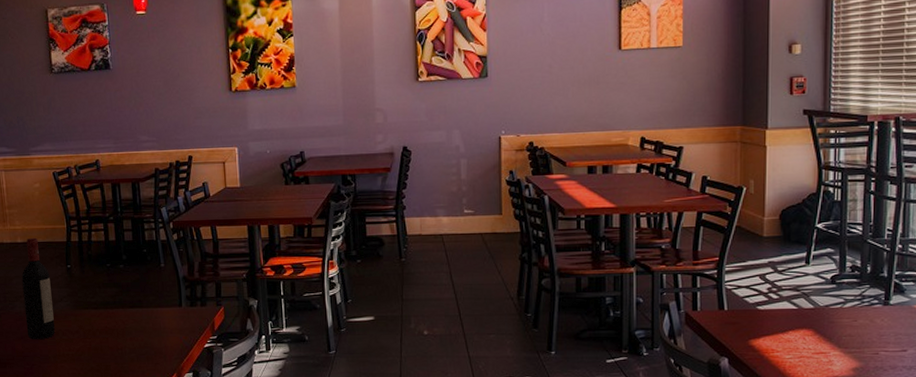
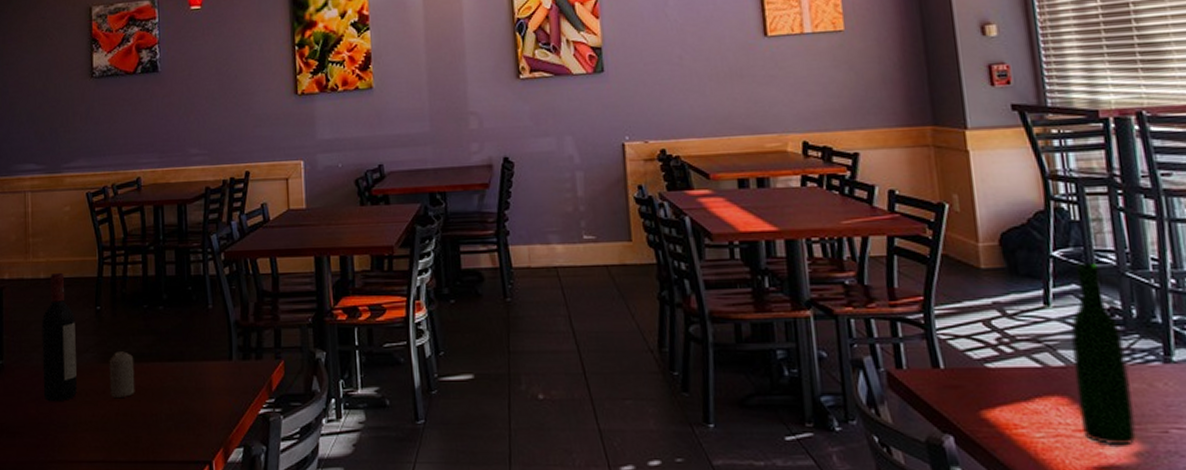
candle: none [80,300,103,336] -> present [109,351,135,397]
wine bottle: none [818,231,859,364] -> present [1071,261,1137,446]

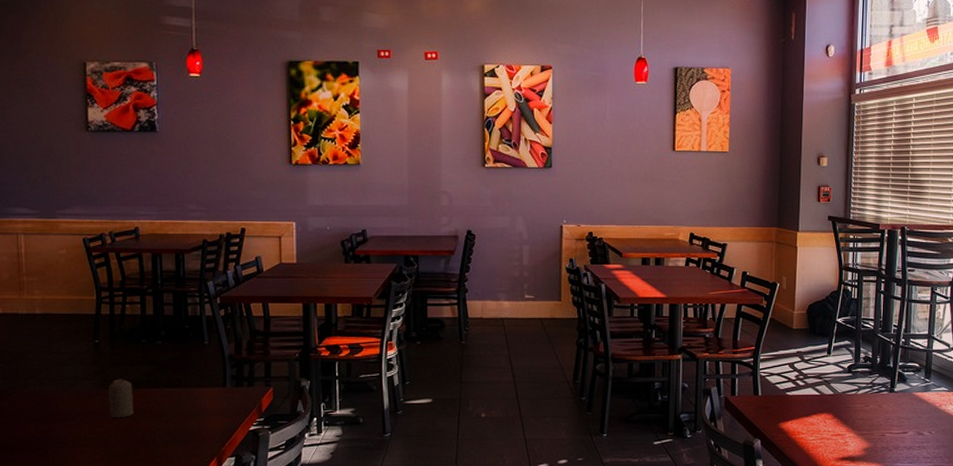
wine bottle: present [41,272,77,402] -> none [38,309,76,422]
wine bottle: present [1071,261,1137,446] -> none [836,326,870,445]

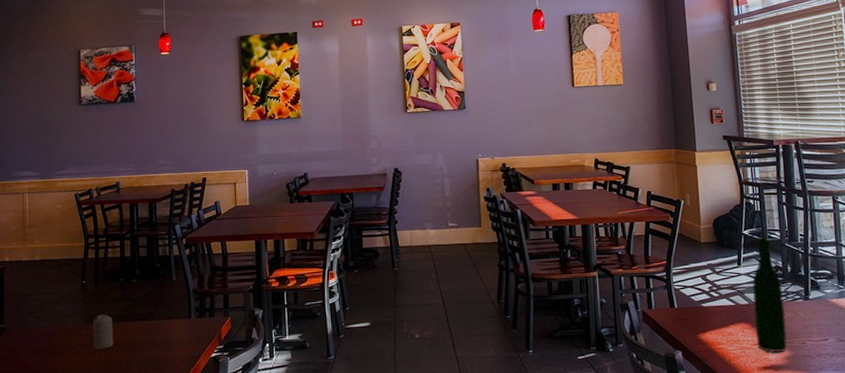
wine bottle: none [836,326,870,445] -> present [752,236,787,353]

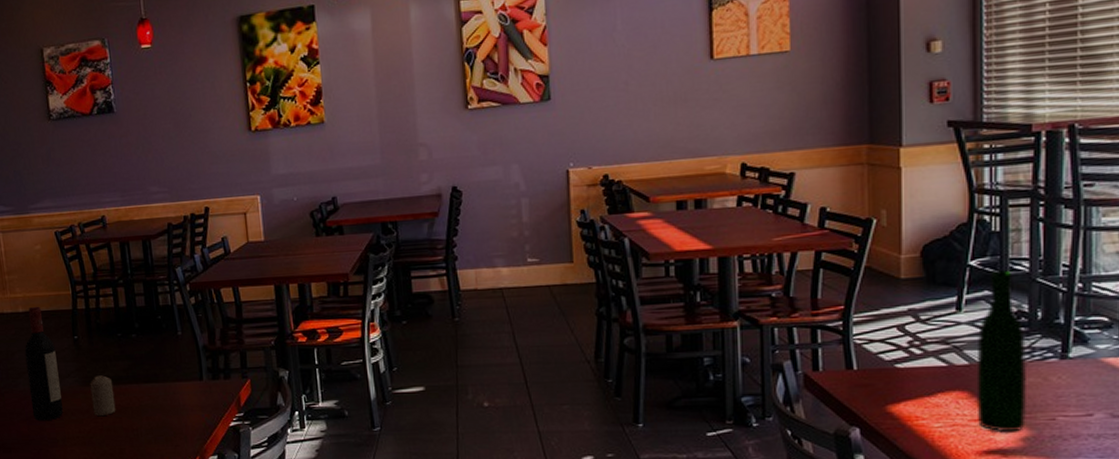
wine bottle: none [37,255,66,355] -> present [24,306,63,421]

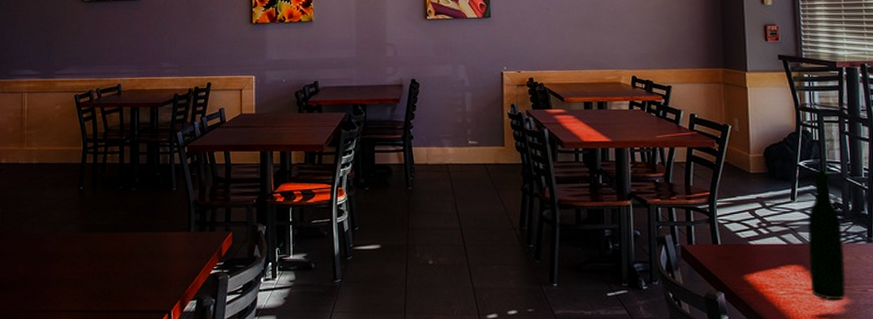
wine bottle: present [24,306,63,421] -> none [32,158,61,263]
candle: present [90,375,116,416] -> none [88,223,110,260]

